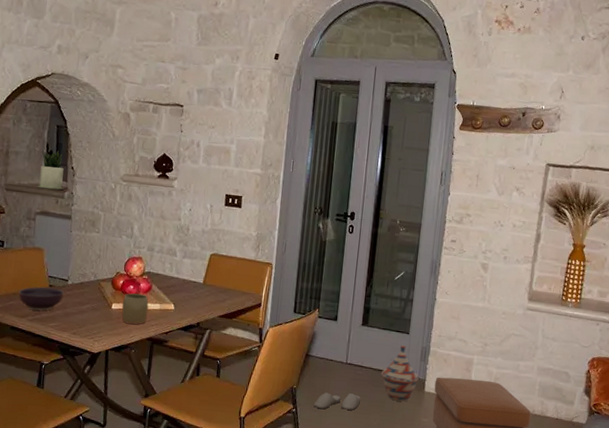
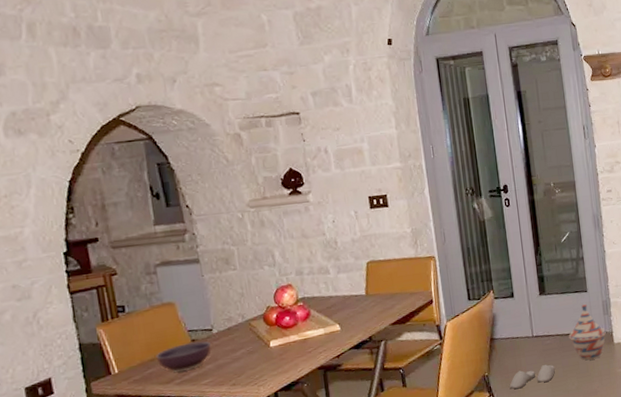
planter: present [37,150,64,191] -> none [145,191,183,238]
mug: present [122,293,149,324] -> none [281,322,313,358]

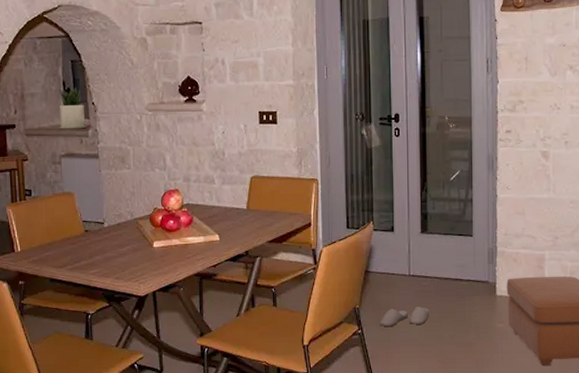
planter: none [145,191,183,238] -> present [58,87,87,129]
bowl: present [156,341,211,372] -> none [53,233,101,258]
woven basket: present [568,304,606,361] -> none [447,249,489,309]

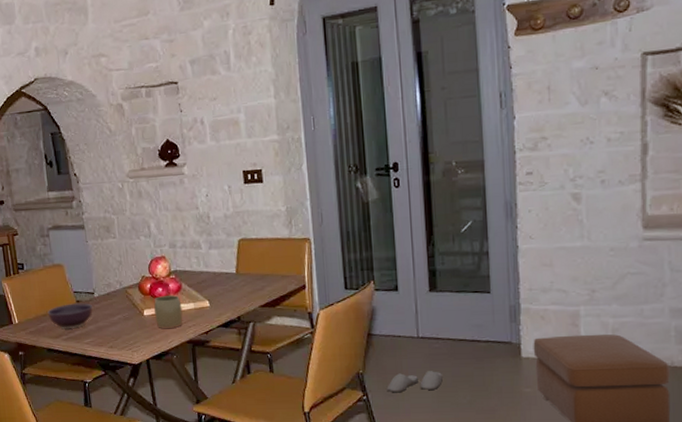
bowl: none [53,233,101,258] -> present [47,303,93,328]
planter: present [58,87,87,129] -> none [41,159,71,203]
mug: none [164,228,192,261] -> present [154,295,183,328]

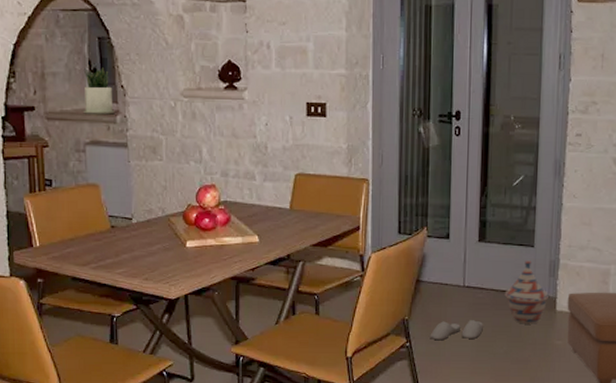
planter: none [41,159,71,203] -> present [82,67,115,115]
bowl: present [47,303,93,328] -> none [76,229,129,256]
mug: present [154,295,183,328] -> none [199,227,229,262]
woven basket: none [462,307,512,373] -> present [504,261,549,324]

